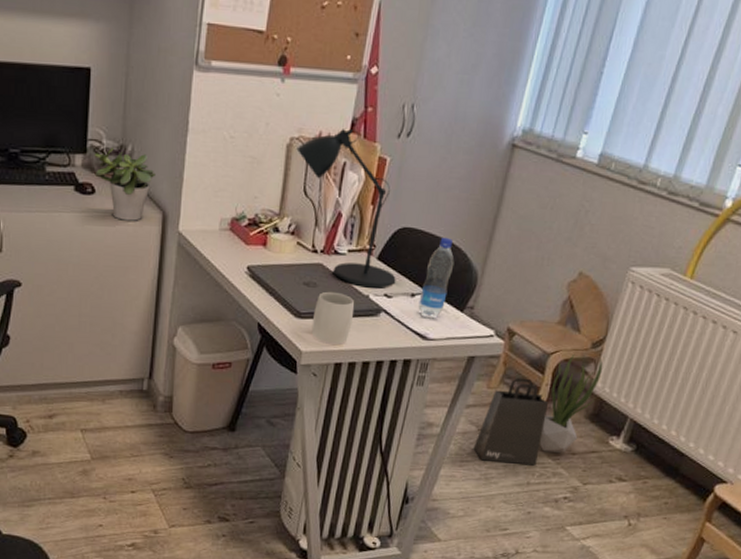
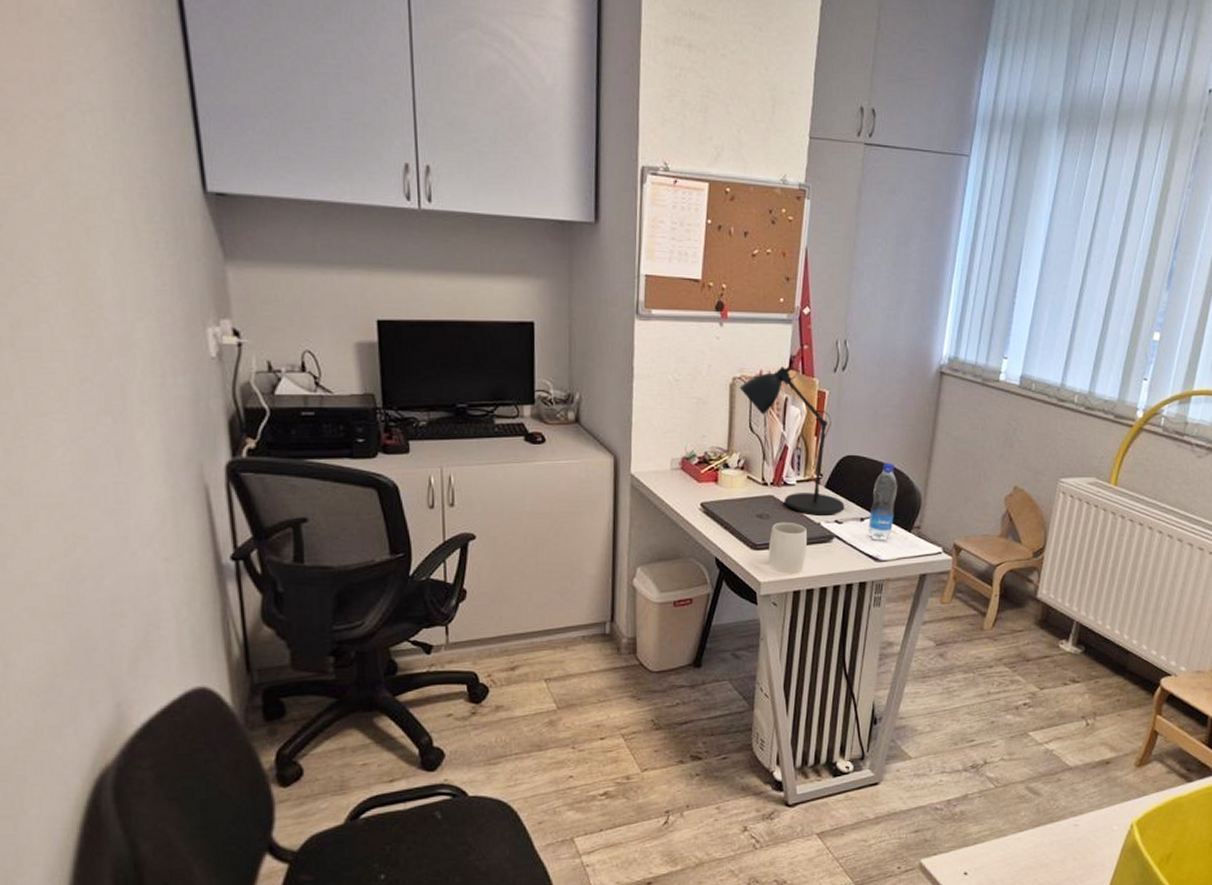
potted plant: present [94,148,155,221] -> none [542,397,604,467]
shopping bag: present [473,378,549,466] -> none [933,591,1000,676]
potted plant: present [539,353,603,454] -> none [995,563,1046,661]

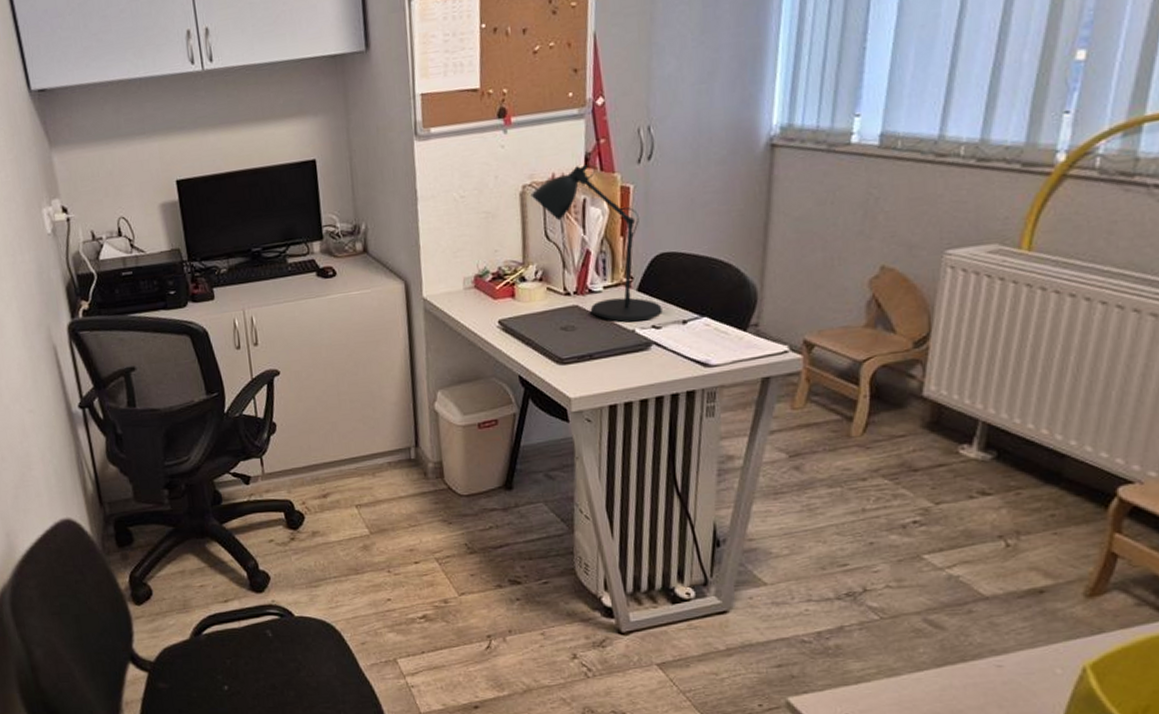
mug: present [768,521,808,574] -> none [576,331,622,388]
bottle: present [868,462,898,541] -> none [692,255,727,344]

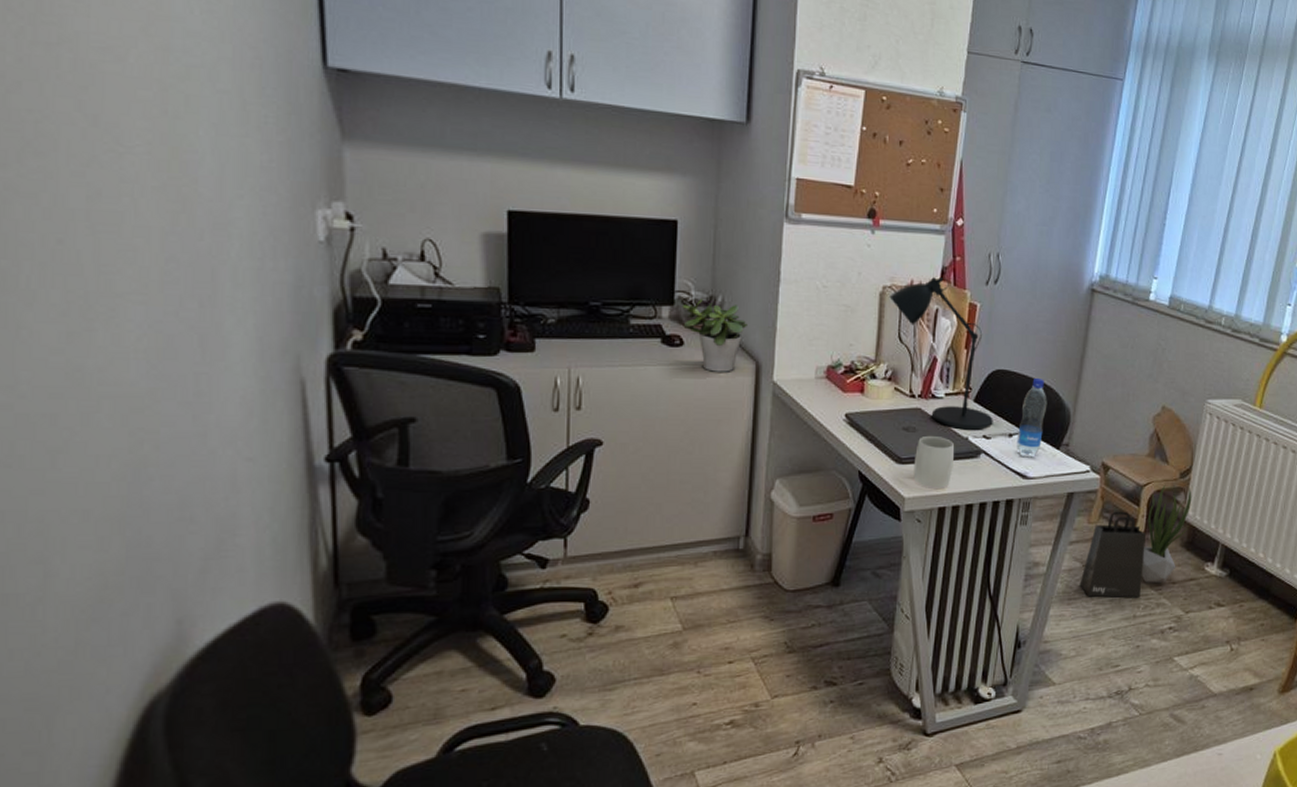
potted plant: none [330,229,392,297] -> present [682,299,747,372]
mug: none [576,331,622,388] -> present [913,435,955,490]
bottle: none [692,255,727,344] -> present [1016,377,1048,458]
shopping bag: none [787,392,872,491] -> present [1079,511,1147,598]
potted plant: none [868,357,934,472] -> present [1141,484,1192,584]

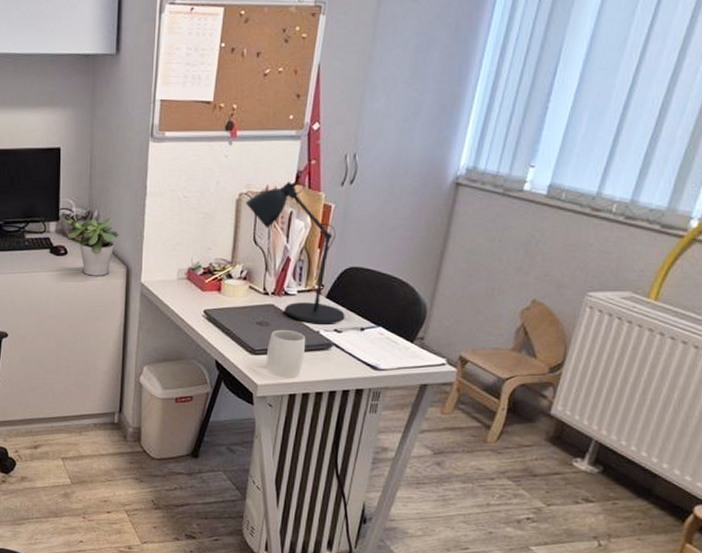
bottle: present [1016,377,1048,458] -> none [368,274,403,350]
shopping bag: present [1079,511,1147,598] -> none [429,403,507,487]
potted plant: present [1141,484,1192,584] -> none [498,378,563,476]

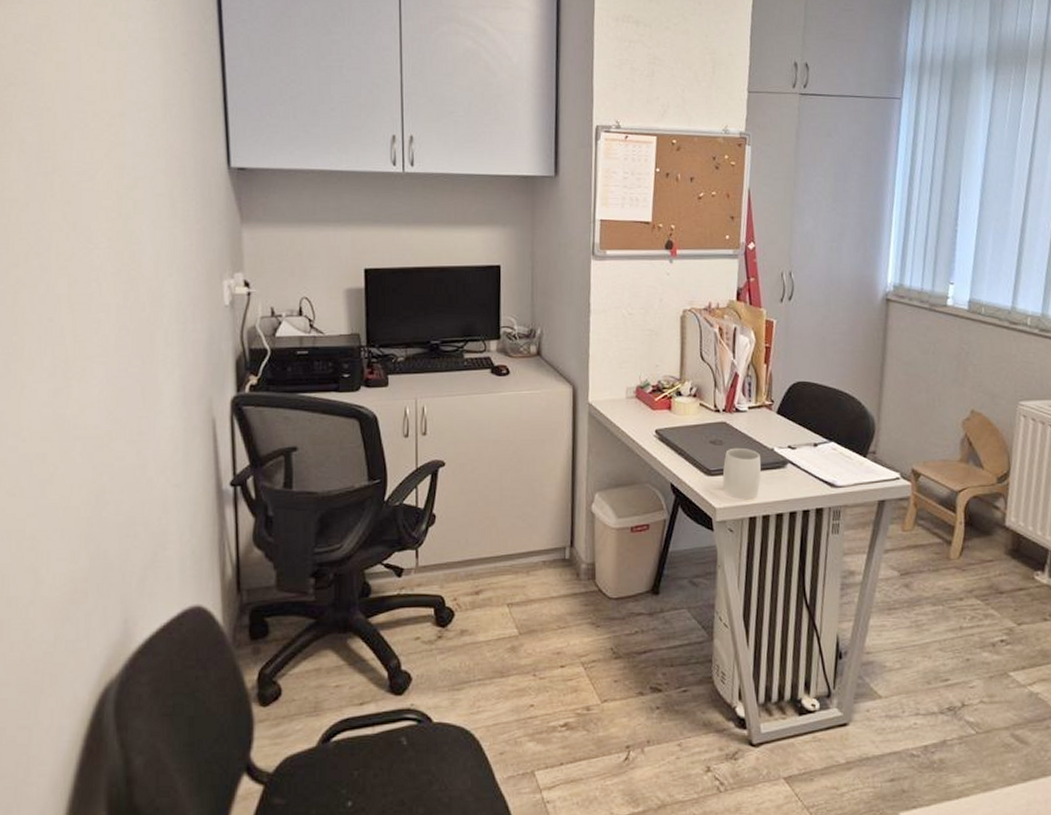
potted plant: present [65,214,119,276] -> none [507,332,563,397]
desk lamp: present [245,181,345,324] -> none [689,298,797,441]

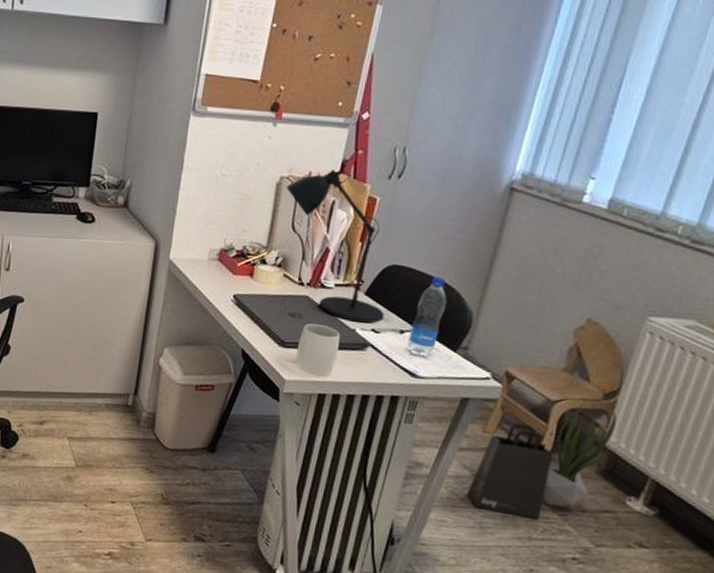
desk lamp: none [689,298,797,441] -> present [286,170,385,324]
bottle: none [822,387,851,466] -> present [407,276,447,357]
shopping bag: none [899,518,967,609] -> present [467,424,554,520]
potted plant: none [964,489,1013,594] -> present [542,403,617,510]

